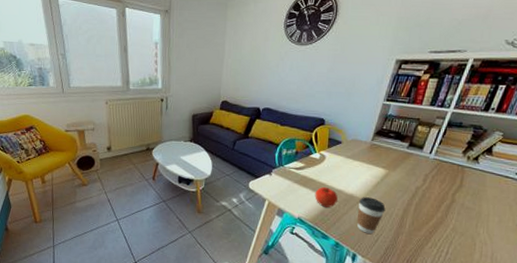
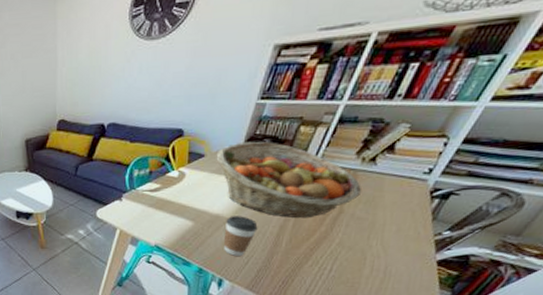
apple: present [315,187,338,208] -> none [173,209,201,231]
fruit basket: none [351,134,469,205] -> present [216,141,362,219]

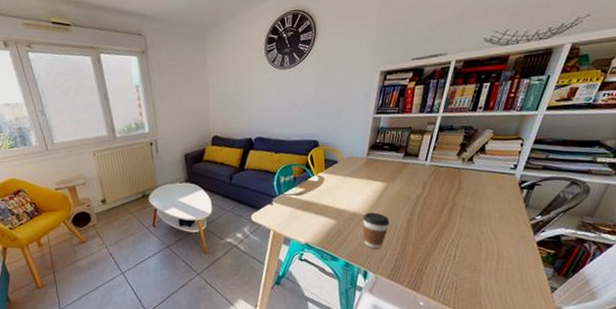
fruit basket: present [216,141,362,219] -> none [347,148,467,212]

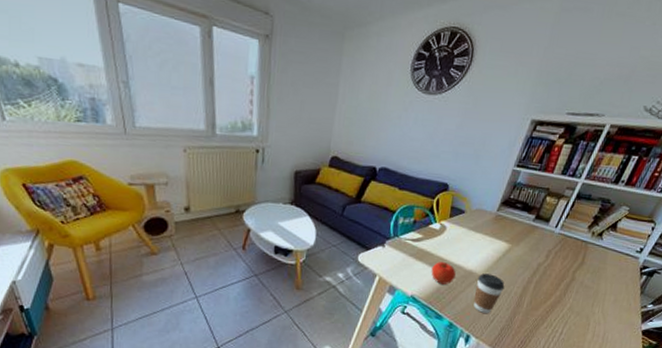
apple: none [318,209,342,229] -> present [431,262,456,285]

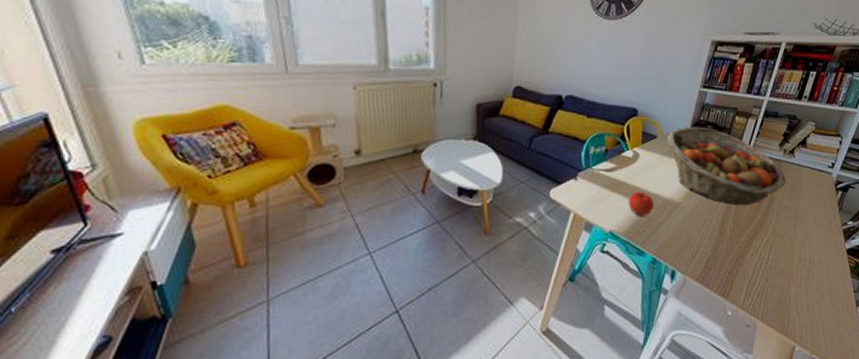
coffee cup: present [473,273,505,313] -> none [675,201,705,244]
fruit basket: none [474,204,591,282] -> present [667,126,787,206]

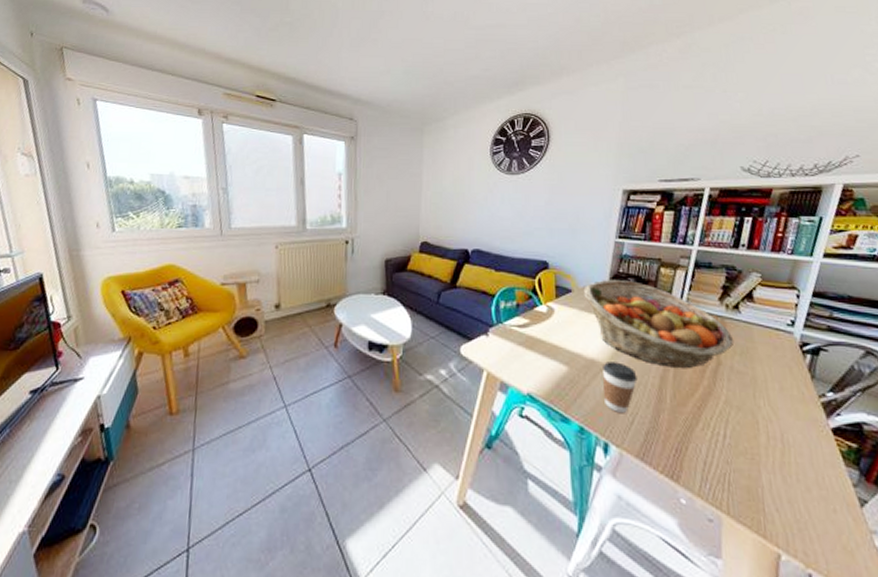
apple: present [628,192,654,216] -> none [546,350,575,378]
coffee cup: none [675,201,705,244] -> present [603,362,638,412]

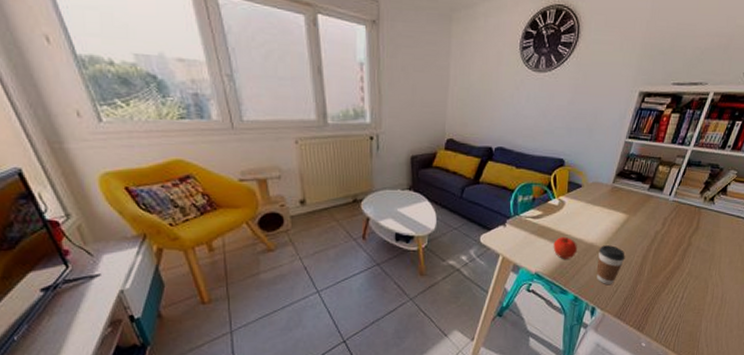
apple: none [546,350,575,378] -> present [553,237,577,259]
fruit basket: present [583,279,735,369] -> none [591,175,705,250]

